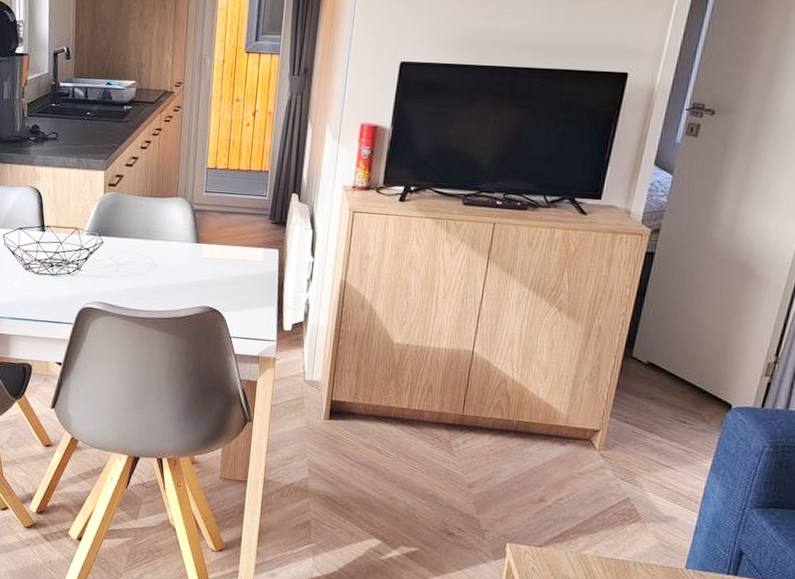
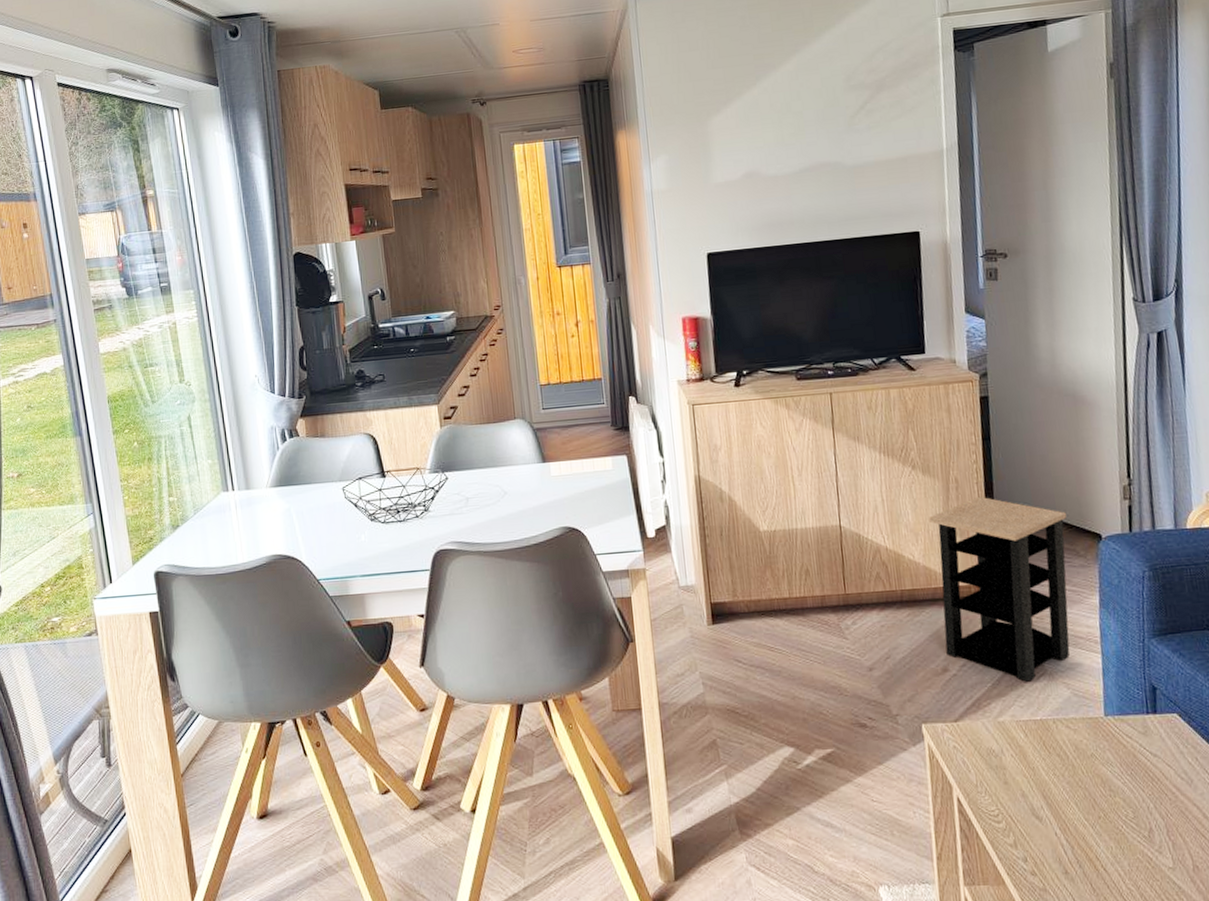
side table: none [547,347,702,525] -> present [929,496,1070,682]

